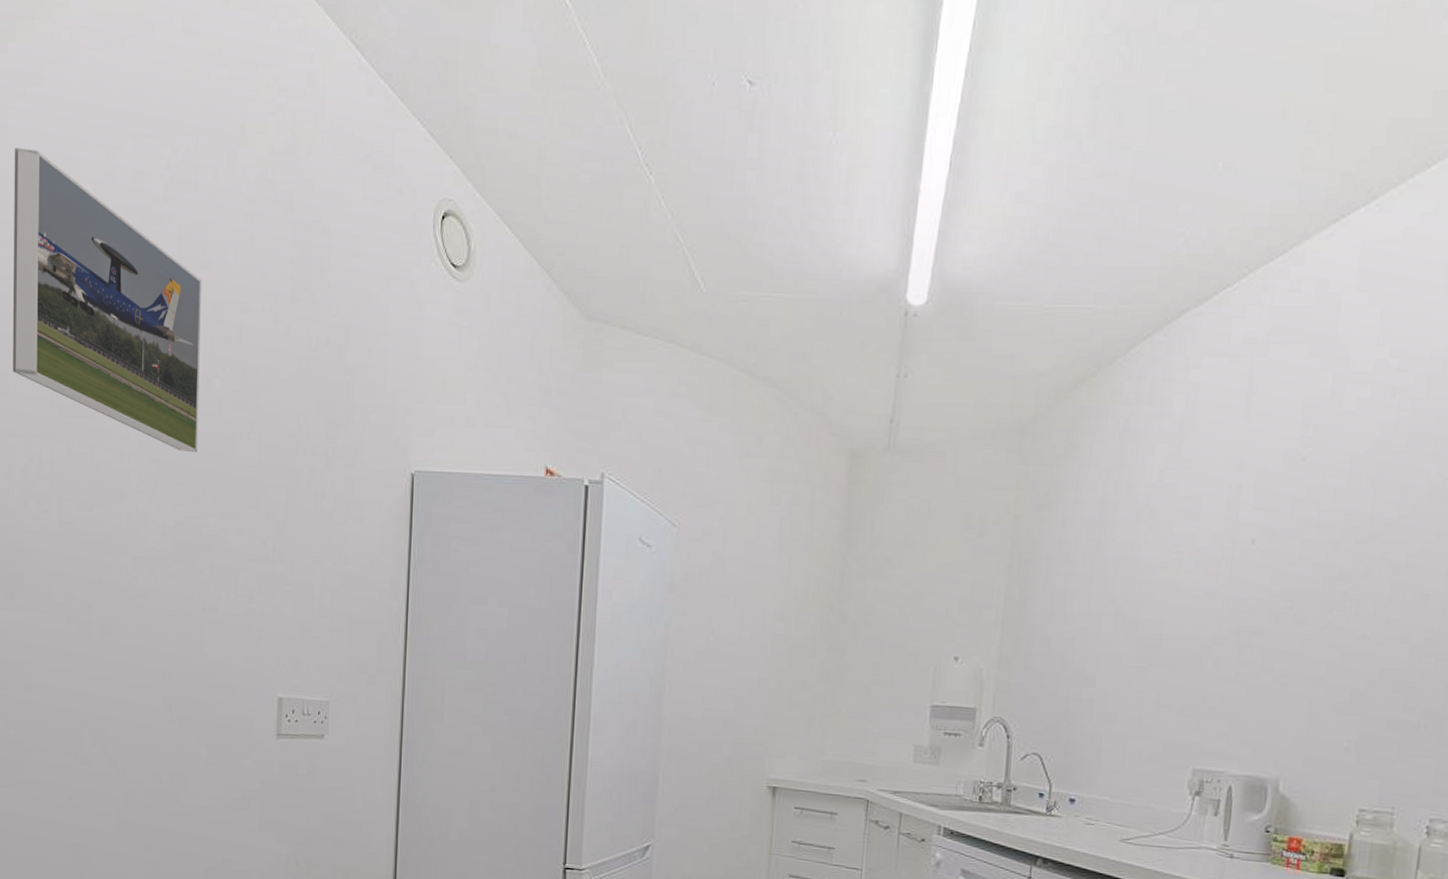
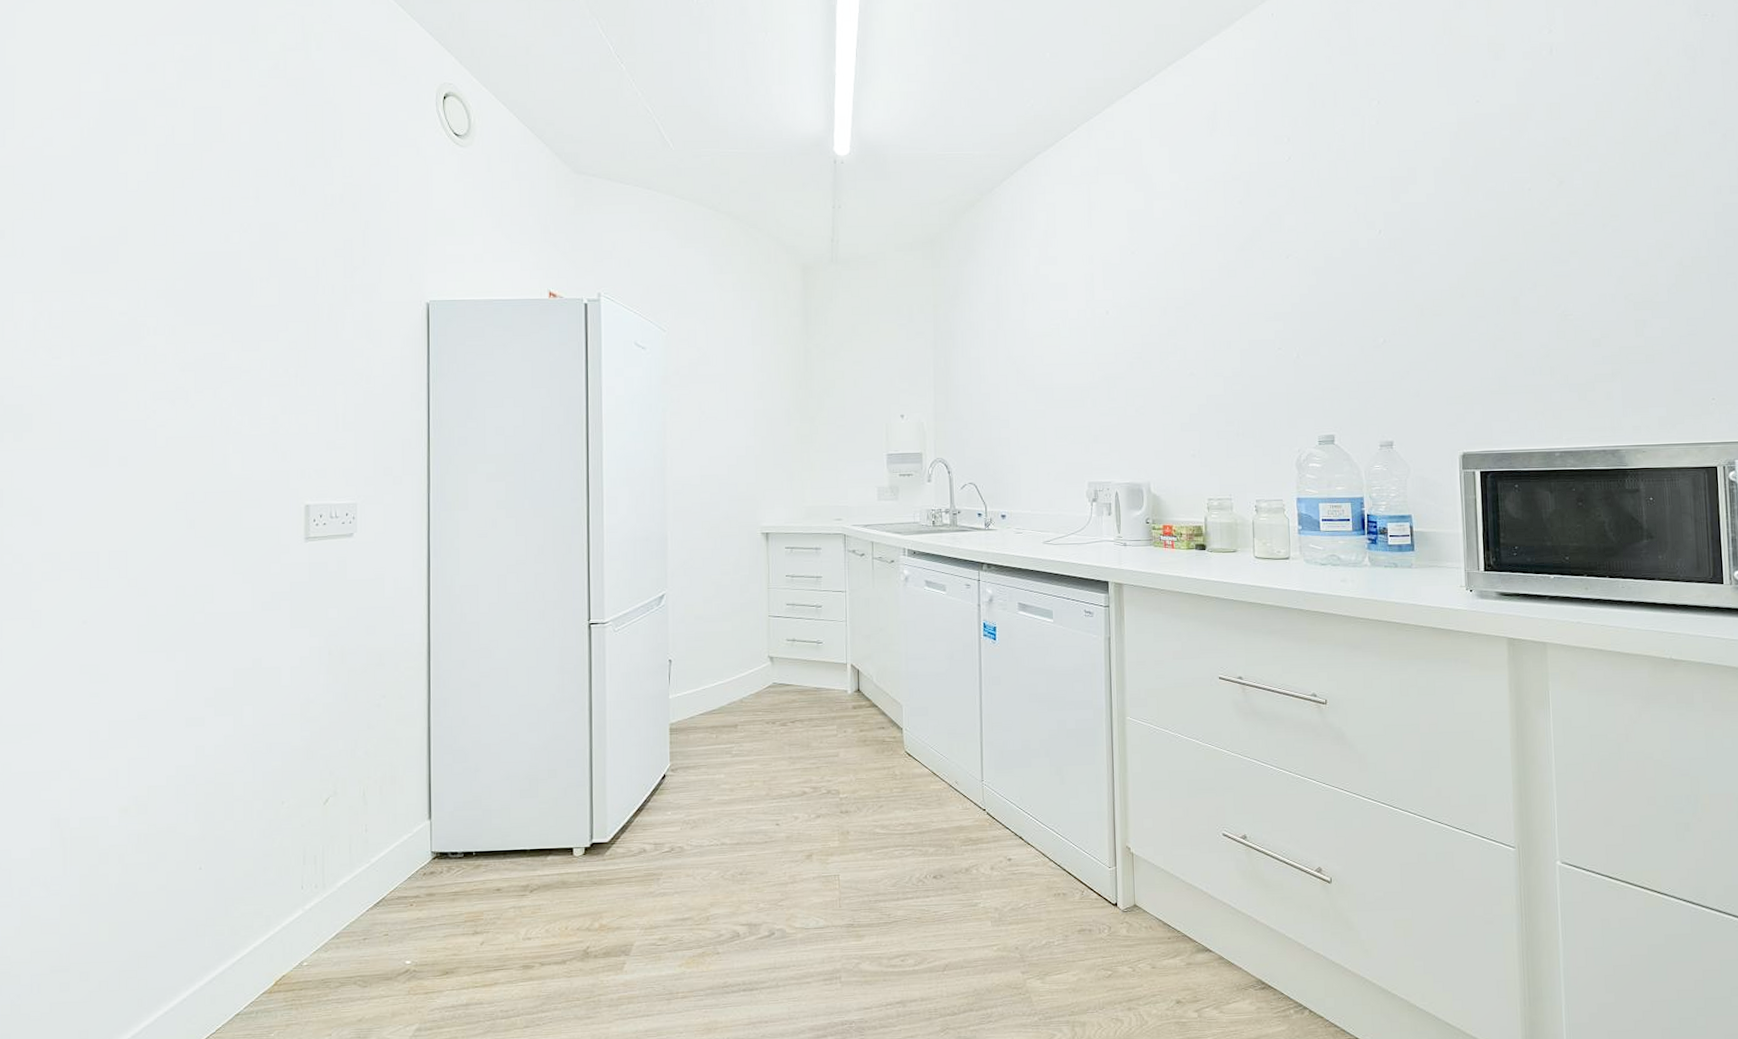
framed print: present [12,148,202,453] -> none [20,44,218,297]

